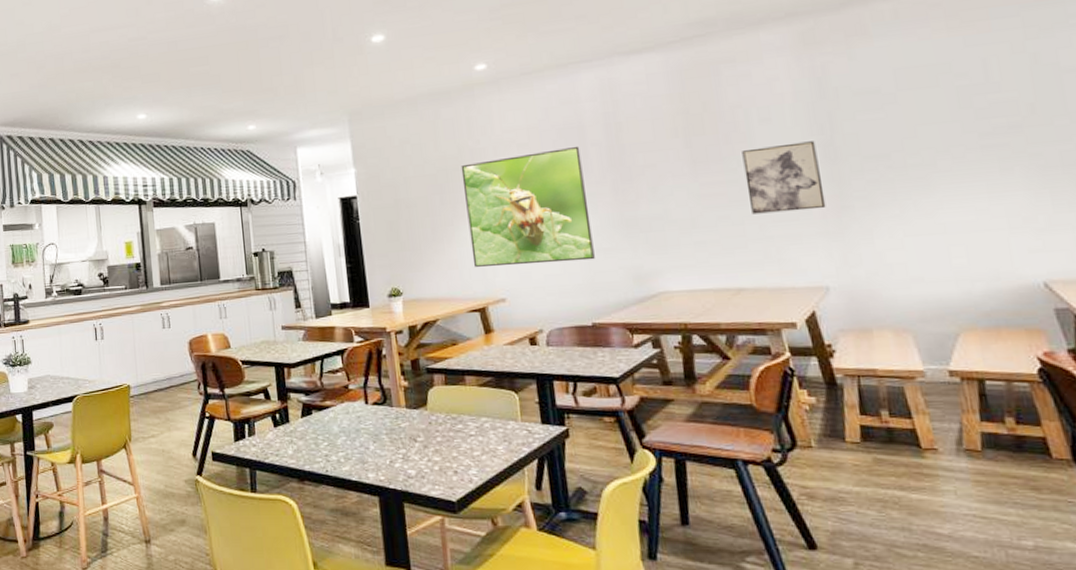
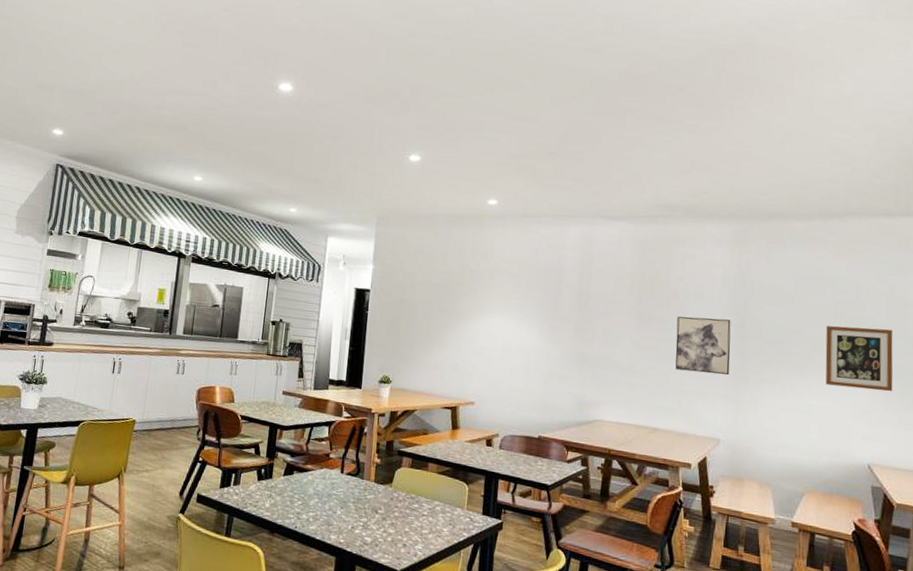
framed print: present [461,146,595,267] -> none [454,281,557,383]
wall art: none [949,107,1062,194] -> present [825,325,893,392]

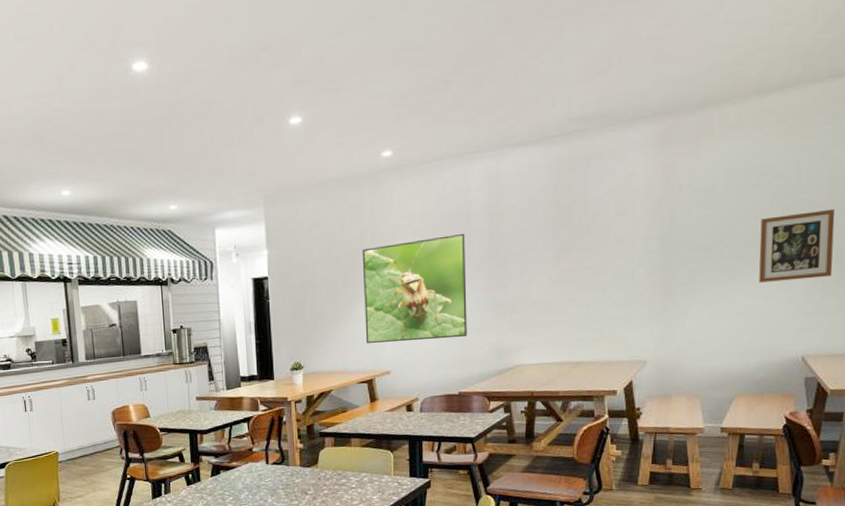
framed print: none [454,281,557,383] -> present [362,233,467,343]
wall art: present [675,316,731,376] -> none [596,233,656,298]

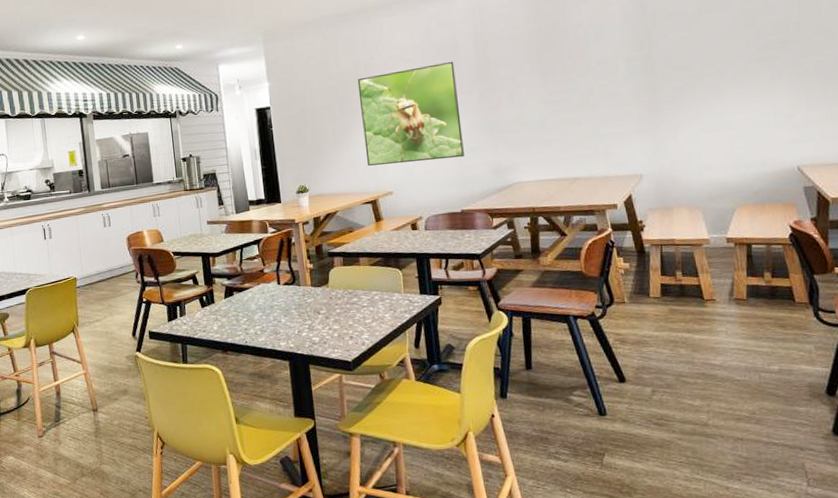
wall art: present [759,208,835,283] -> none [737,26,815,98]

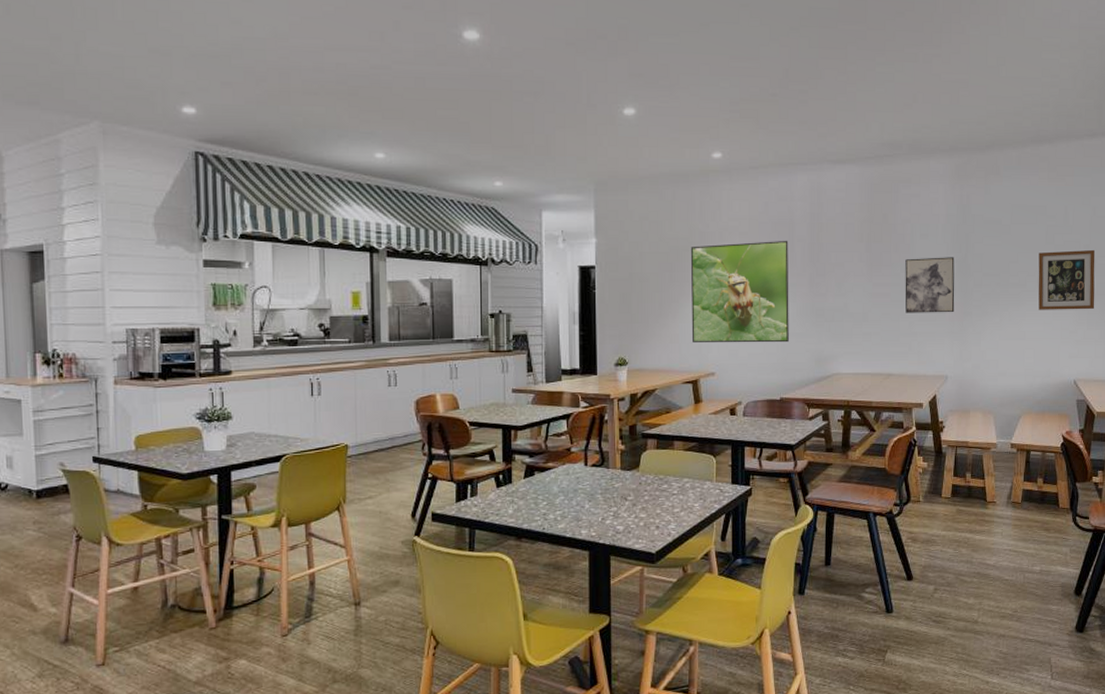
wall art: none [581,55,643,117] -> present [905,257,955,313]
wall art: none [737,26,815,98] -> present [1038,249,1095,310]

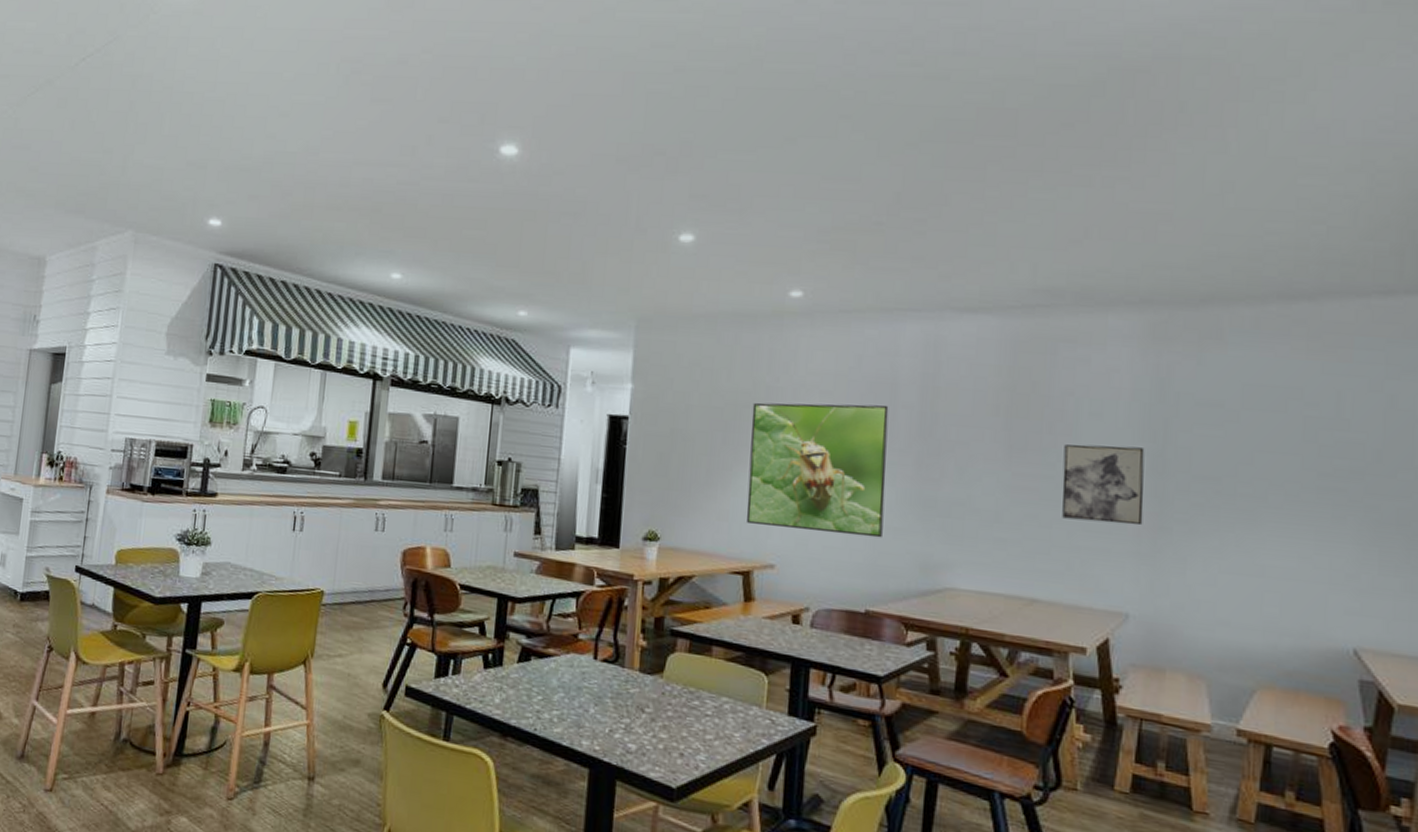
wall art: present [1038,249,1095,310] -> none [1288,453,1394,547]

